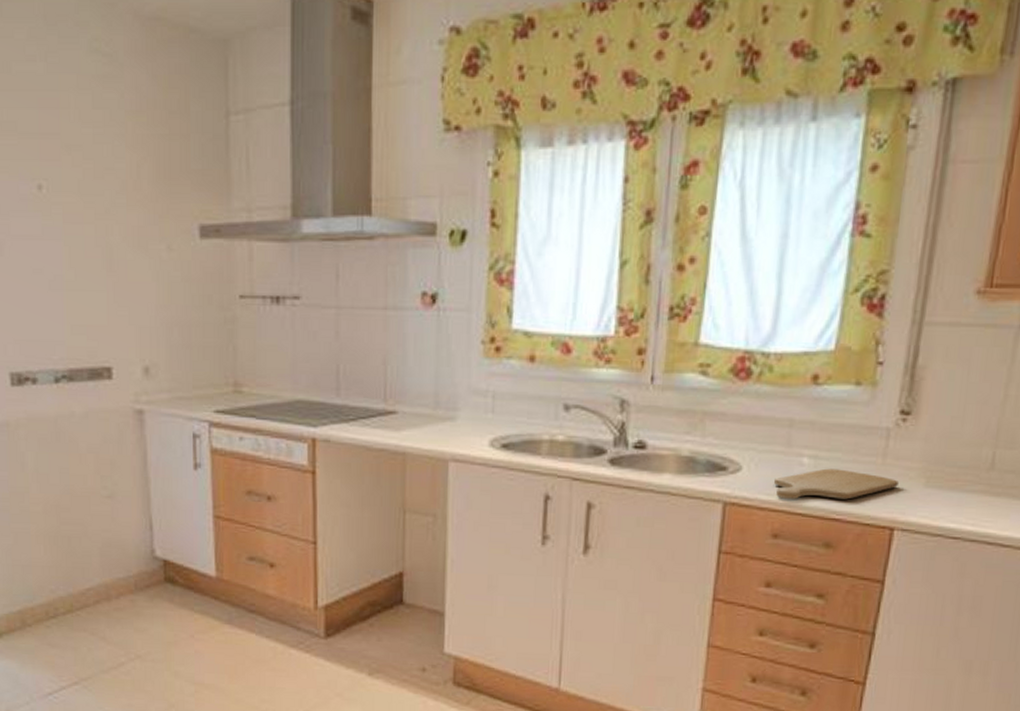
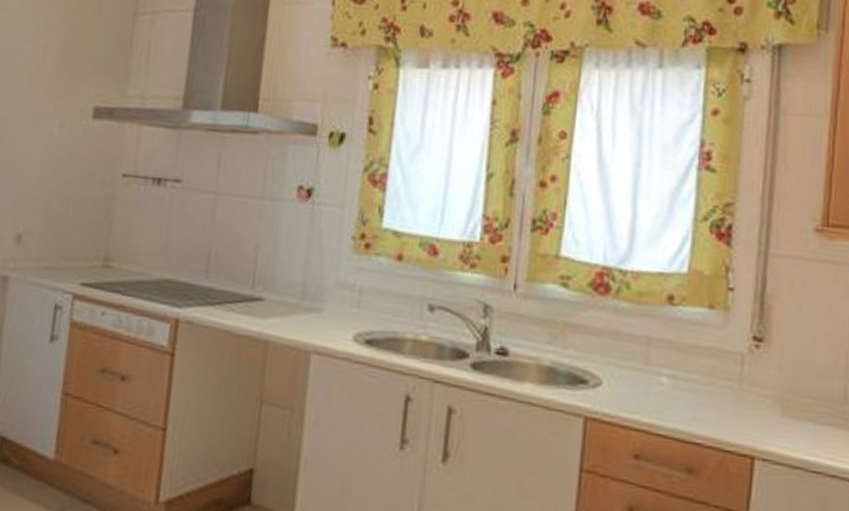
chopping board: present [774,468,899,500] -> none [634,389,756,424]

